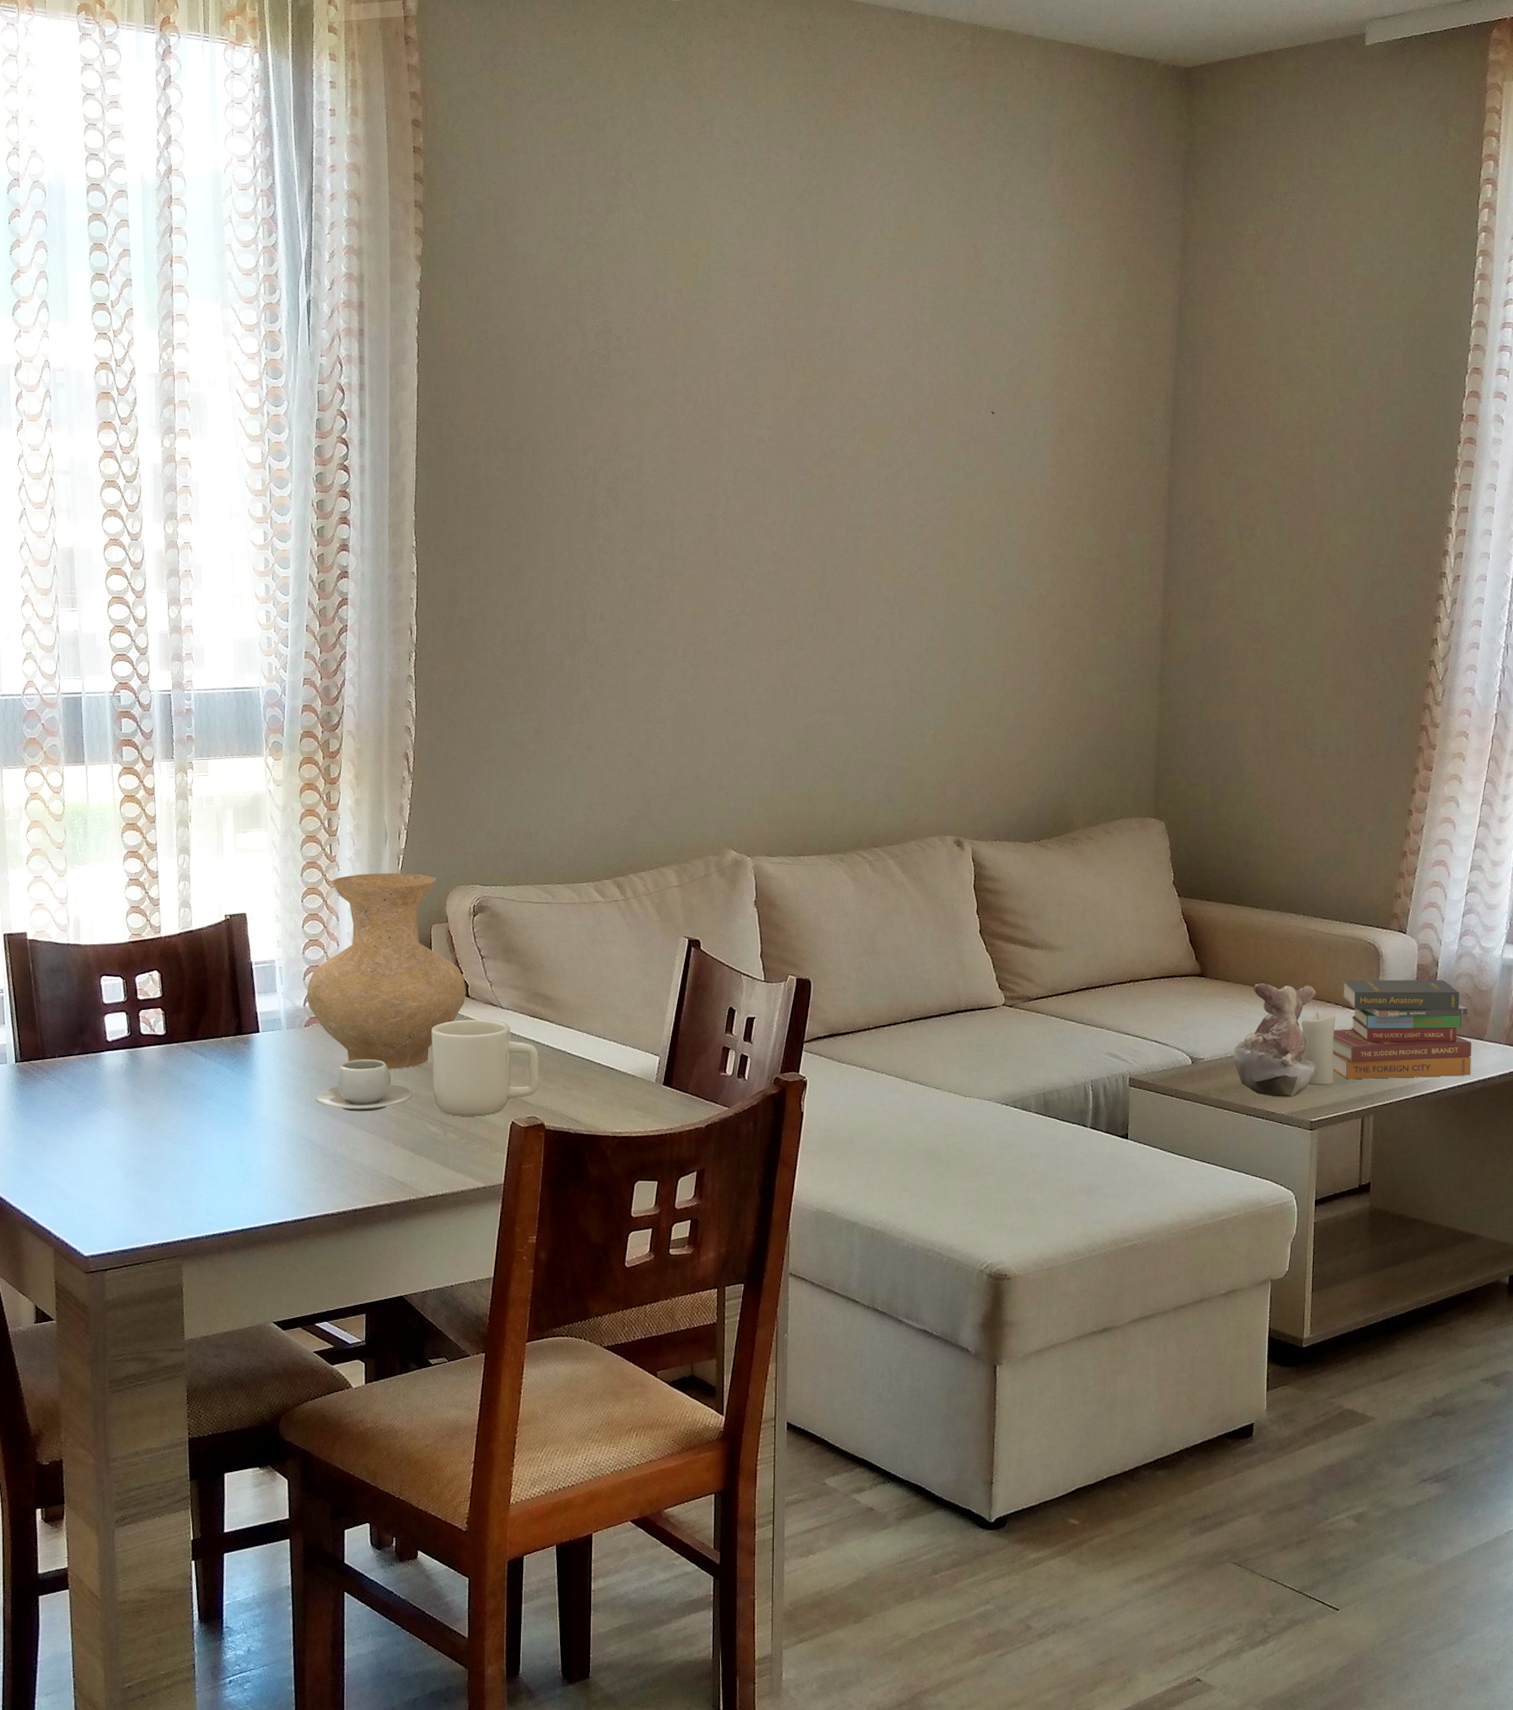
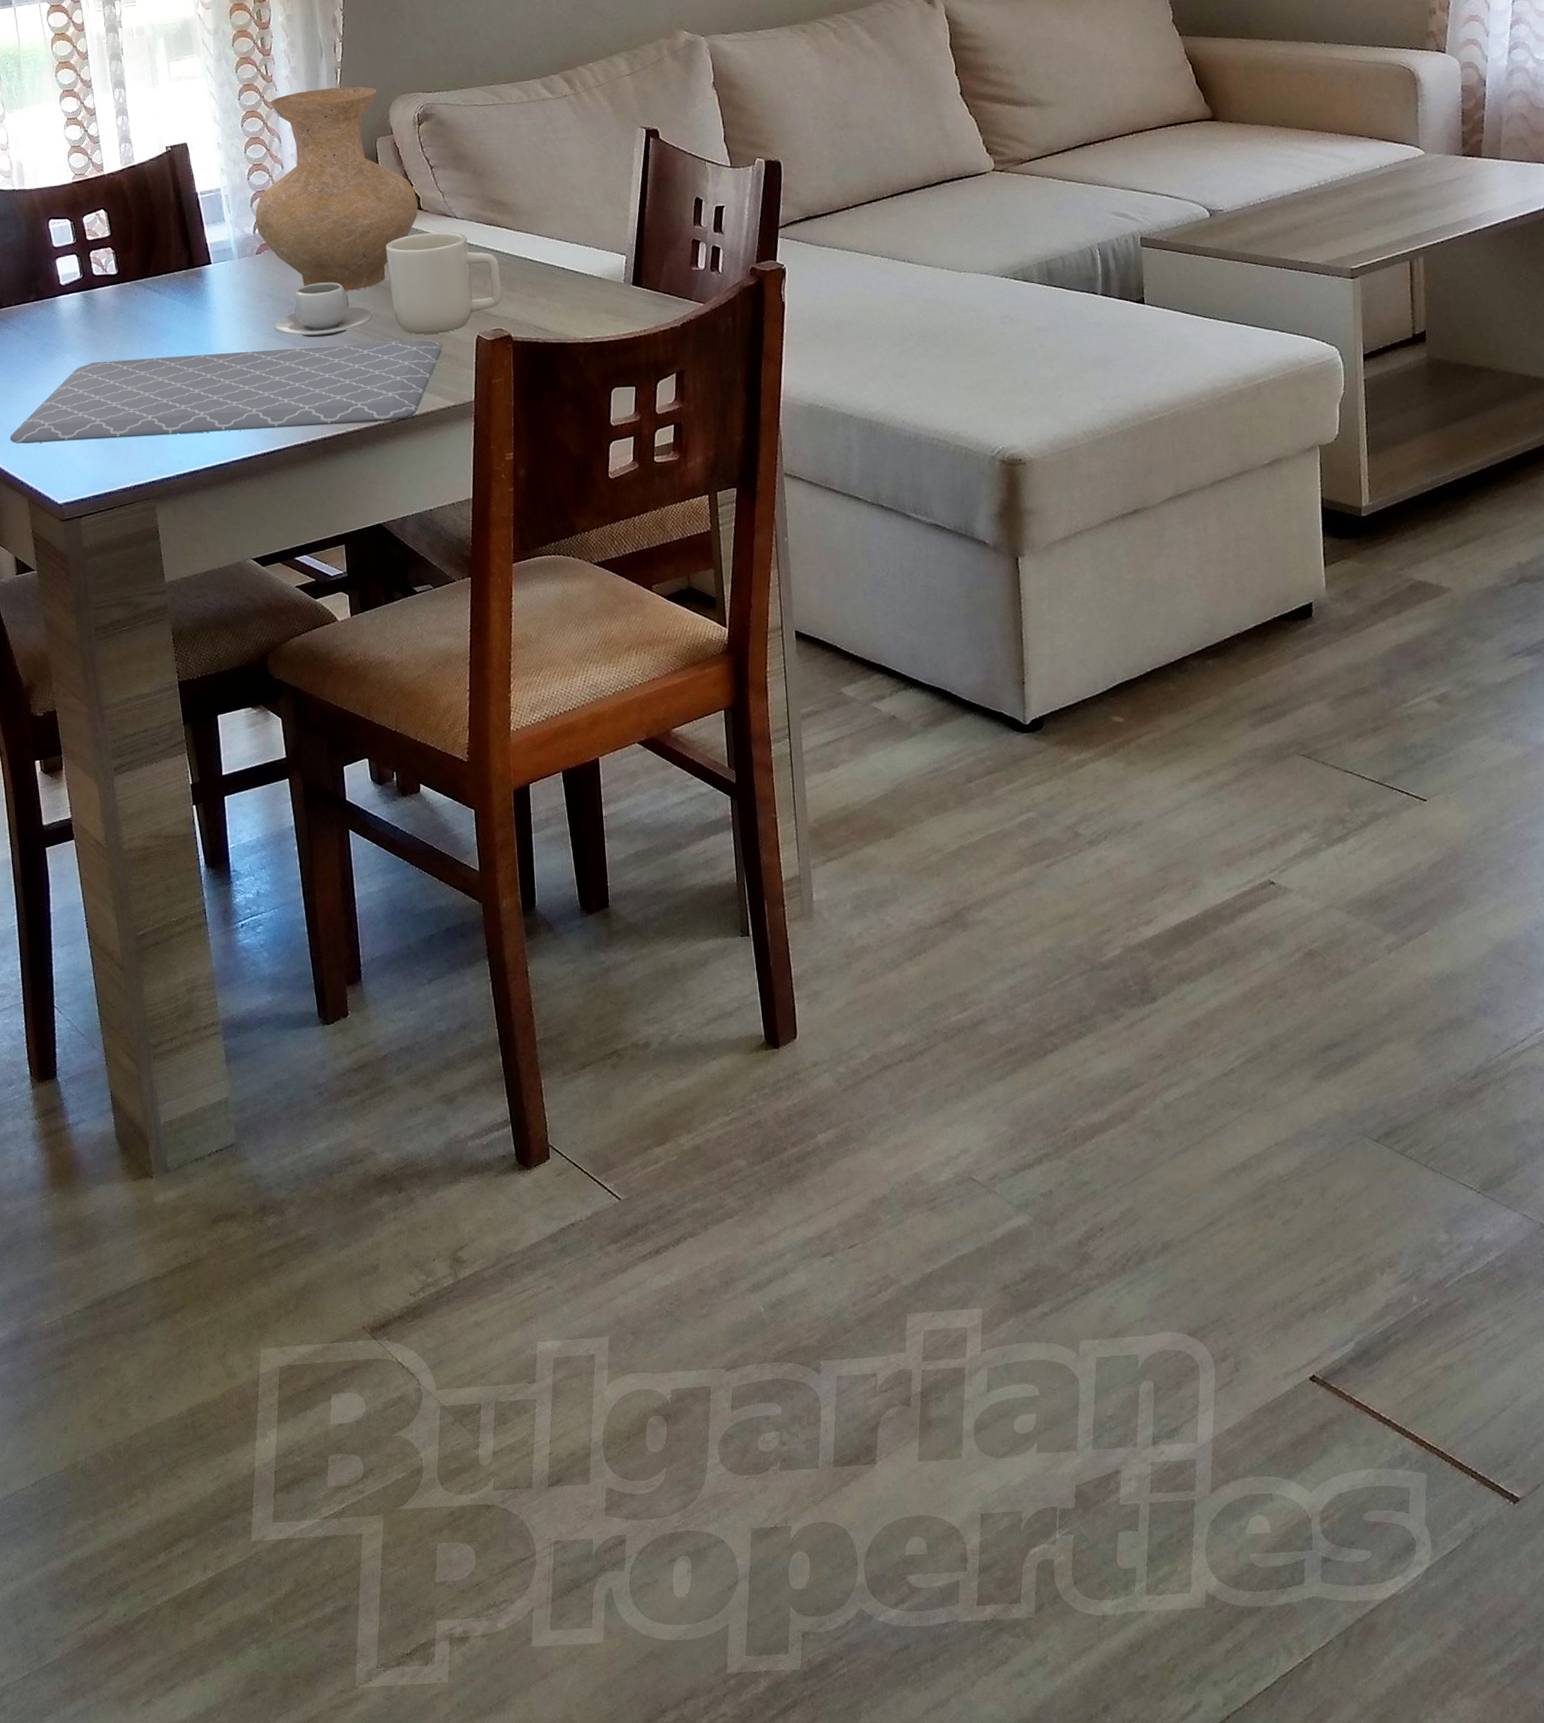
placemat: none [41,1119,478,1197] -> present [10,340,443,444]
stuffed animal: present [1233,983,1317,1097] -> none [1256,119,1354,246]
candle: present [1301,1012,1335,1086] -> none [1331,147,1375,230]
books: present [1332,979,1472,1080] -> none [1369,101,1534,220]

